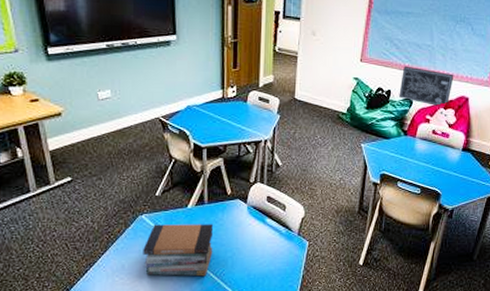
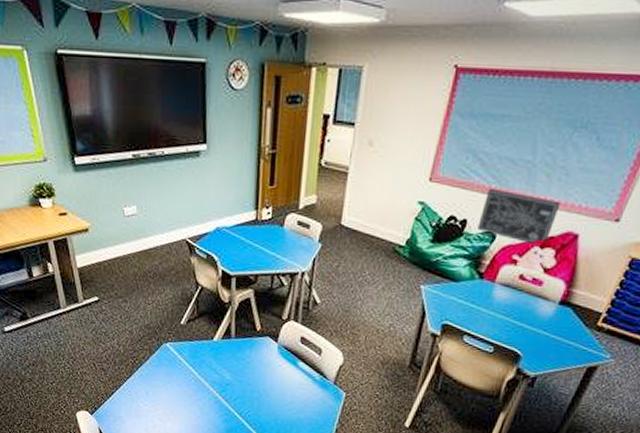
book stack: present [143,224,213,277] -> none [167,354,239,415]

